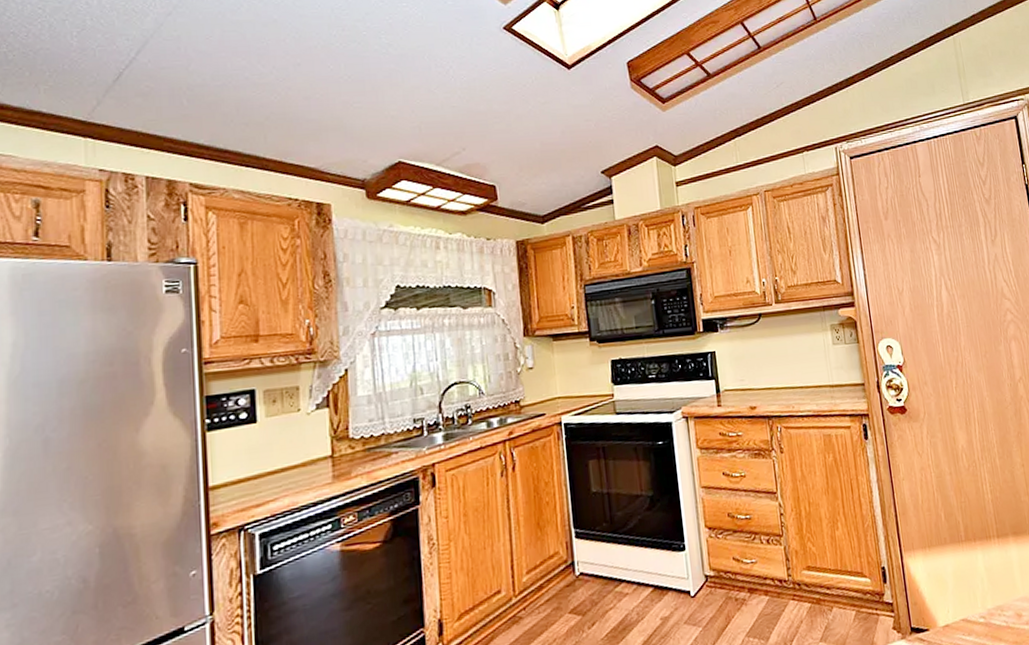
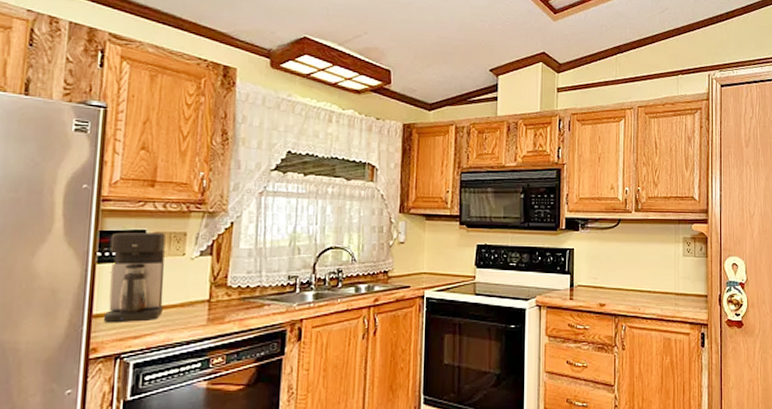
coffee maker: none [218,390,285,494] -> present [103,232,166,324]

